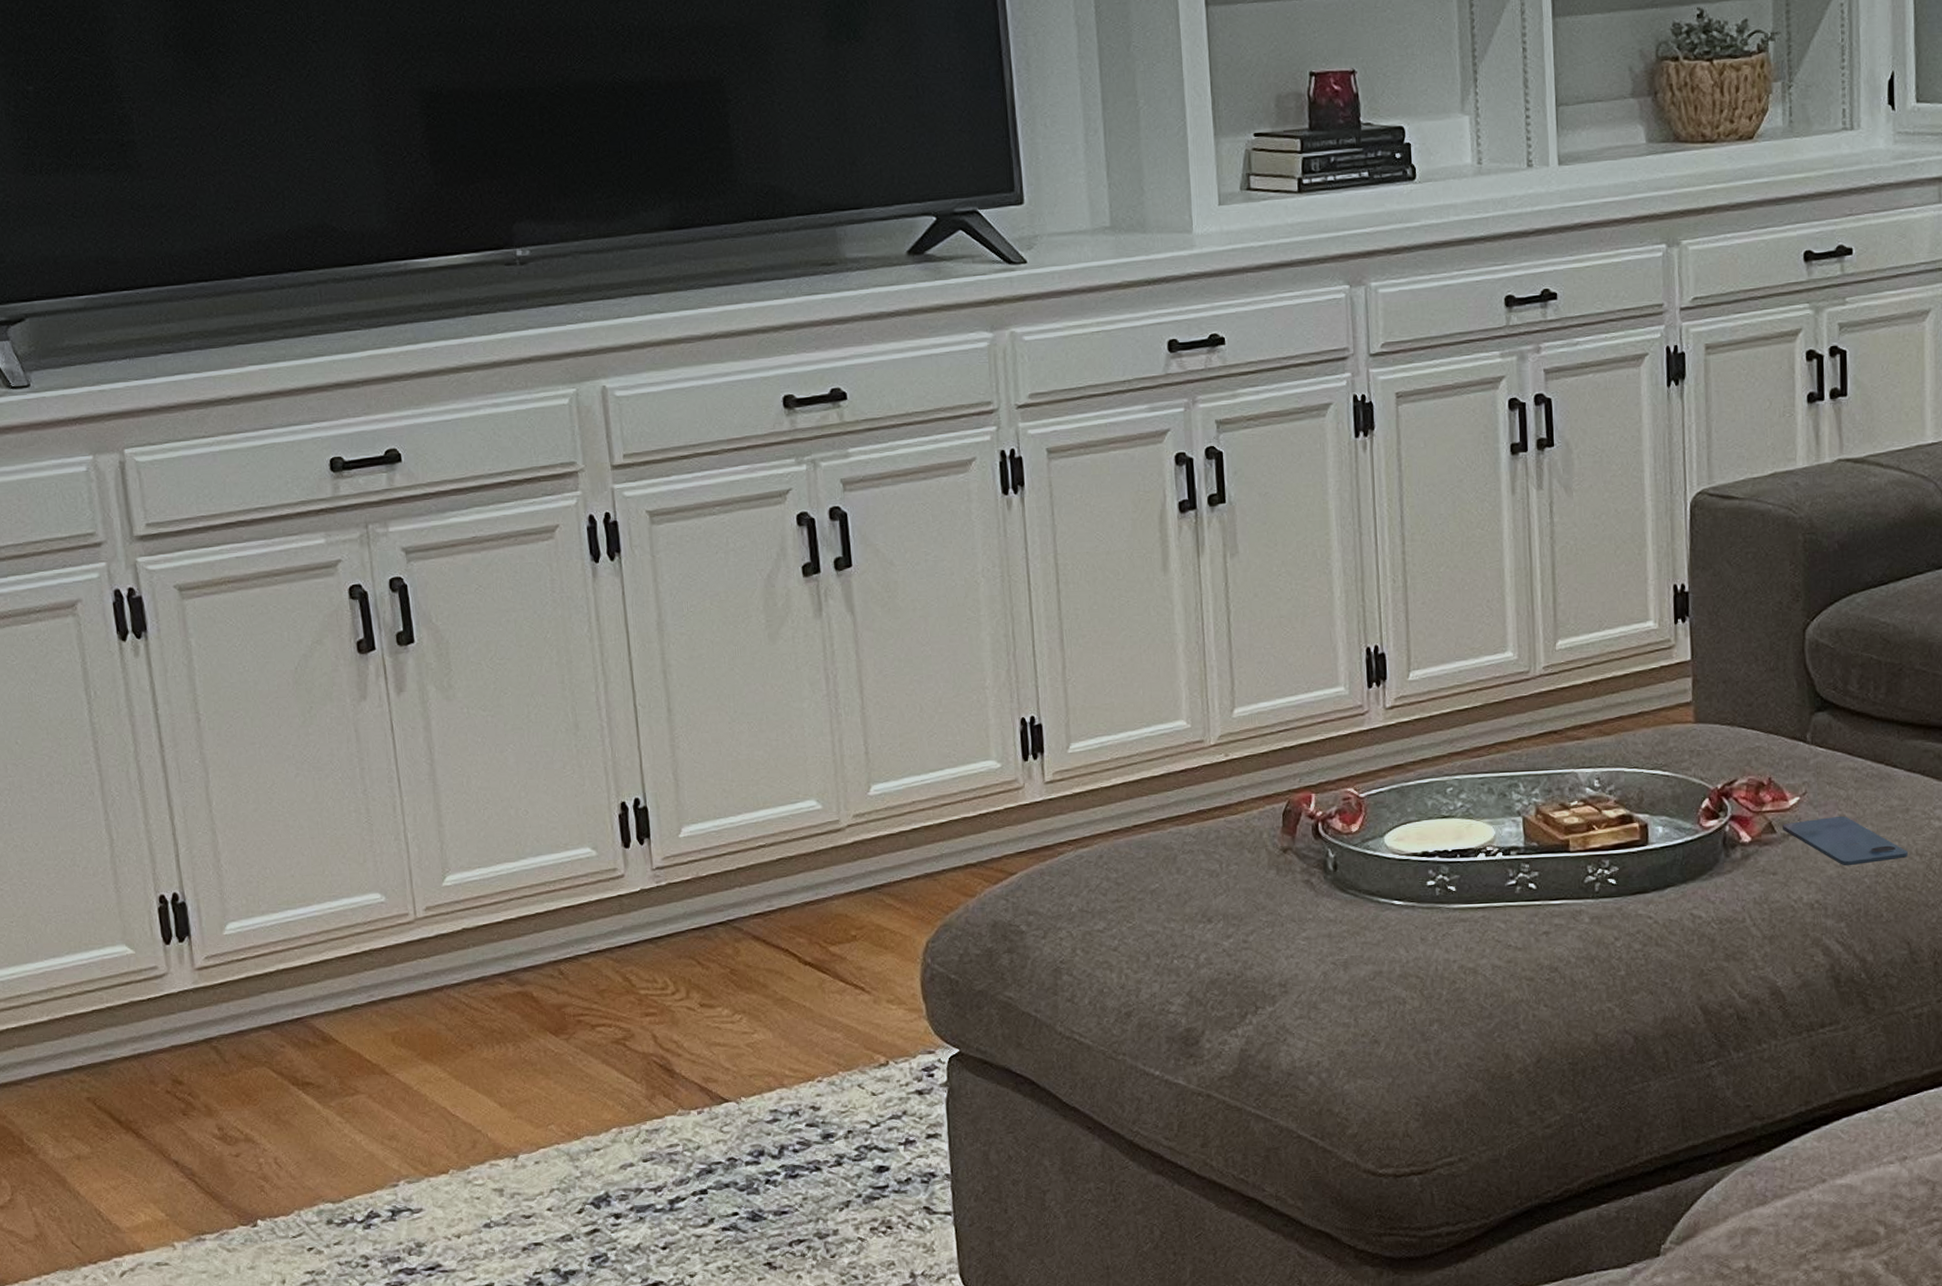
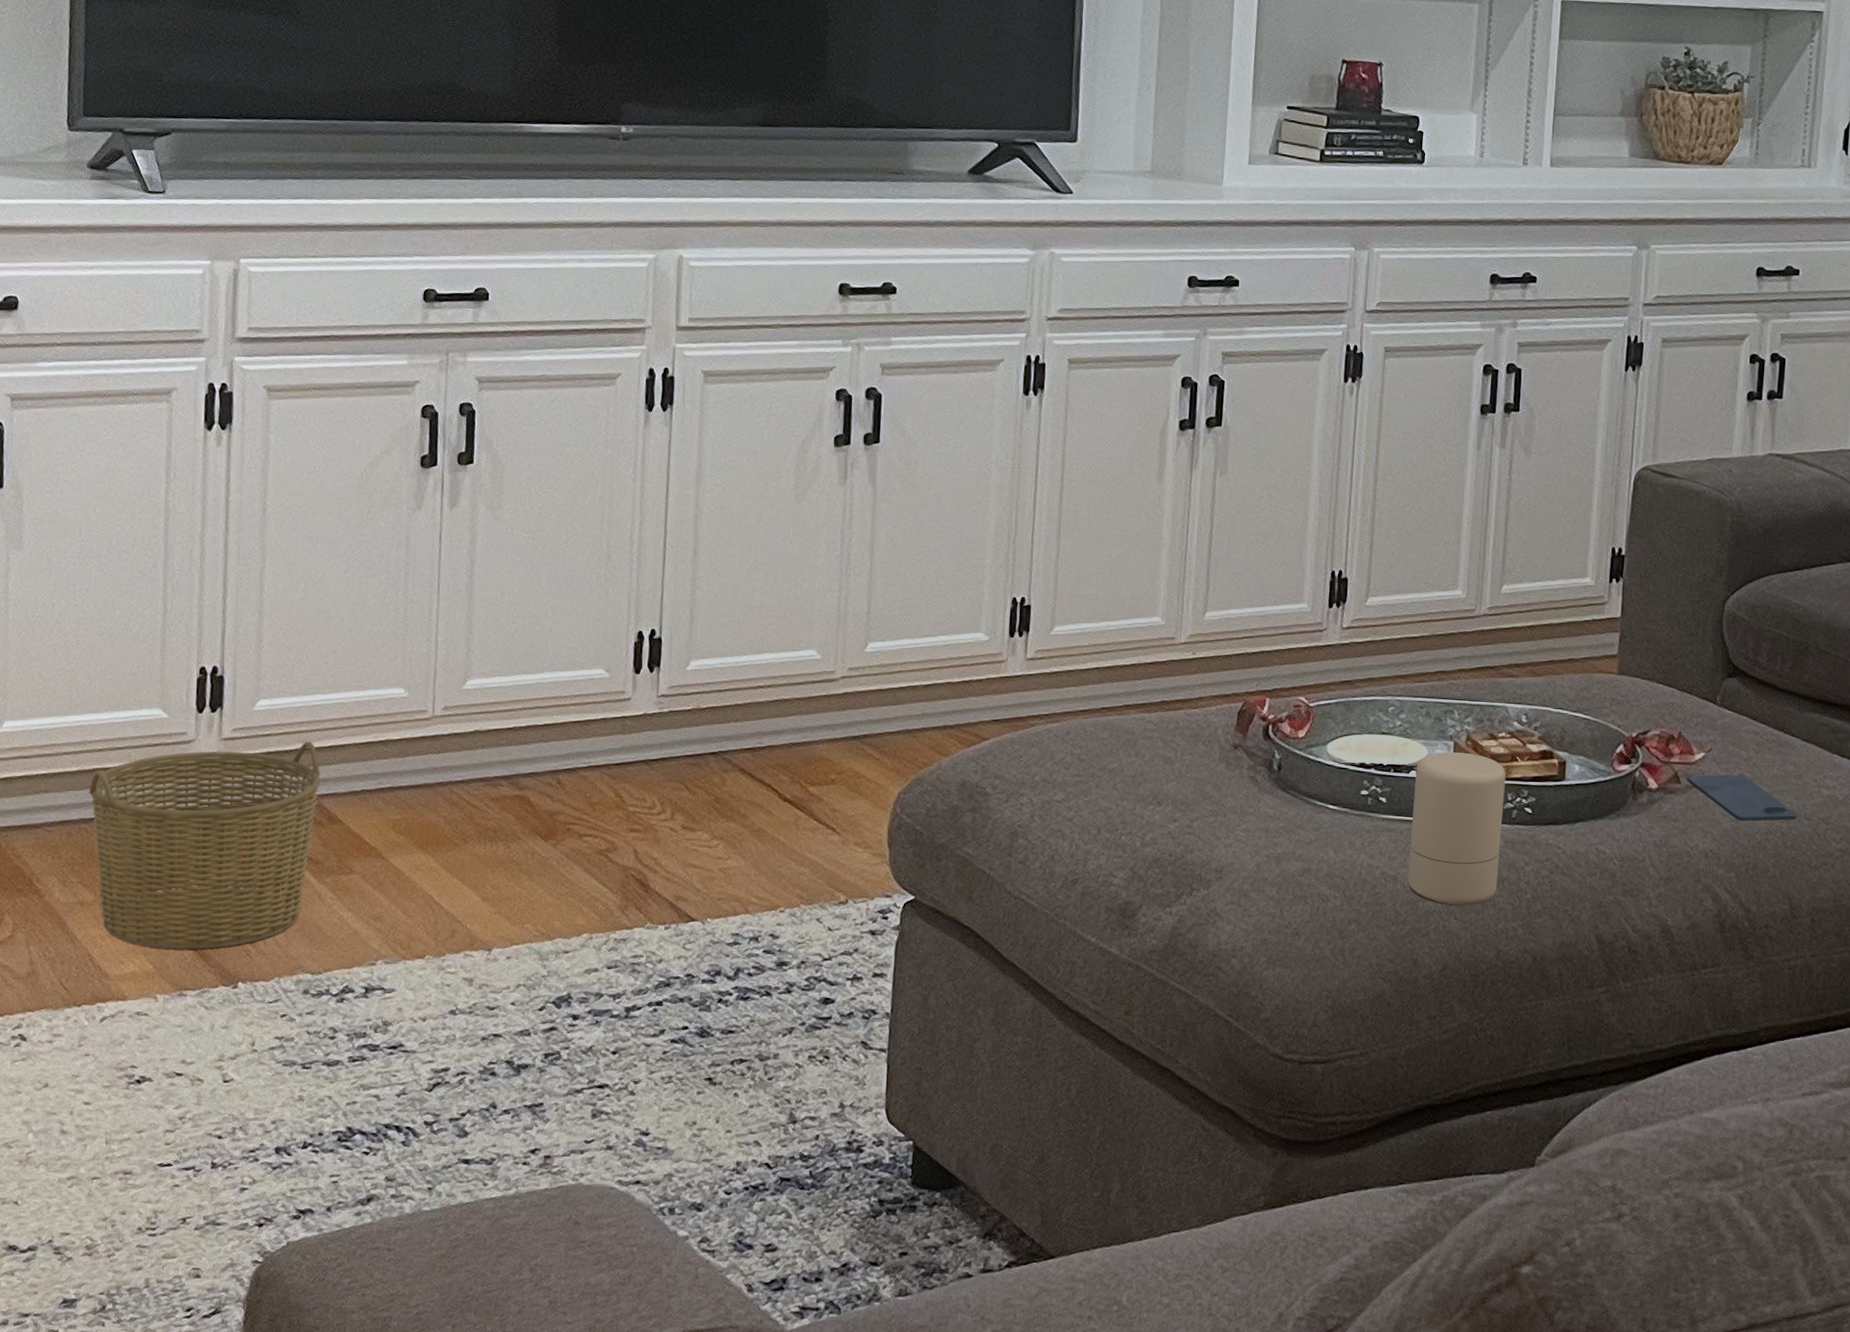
basket: none [65,960,310,1195] -> present [89,741,321,950]
candle: none [1484,827,1587,993] -> present [1407,752,1506,906]

